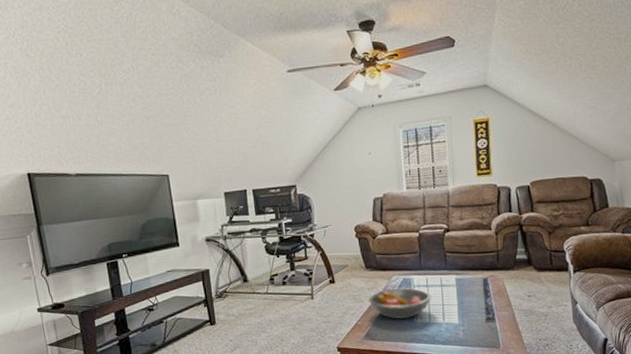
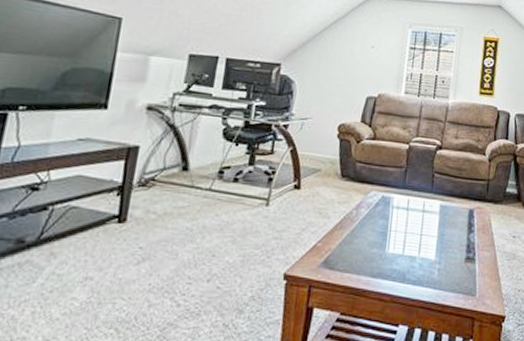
fruit bowl: present [368,288,432,319] -> none [336,206,411,246]

